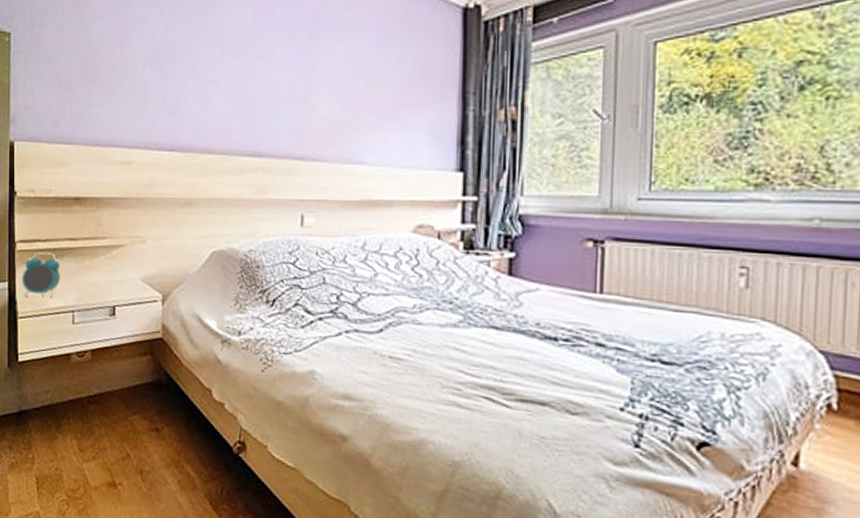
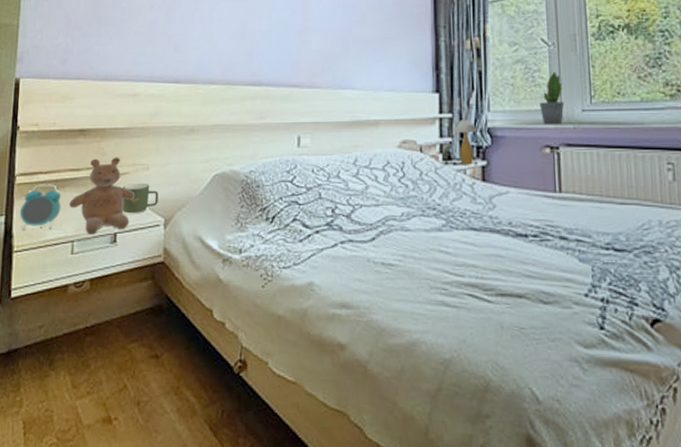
teddy bear: none [69,228,133,306] -> present [69,157,135,235]
mug: none [120,256,156,288] -> present [122,182,158,214]
table lamp: none [477,201,508,256] -> present [453,117,479,165]
potted plant: none [584,151,617,216] -> present [539,72,565,125]

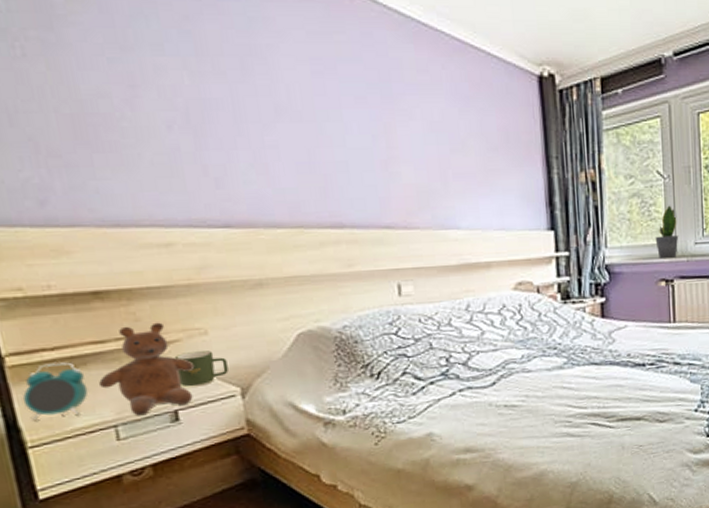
table lamp: present [453,117,479,165] -> none [570,255,597,303]

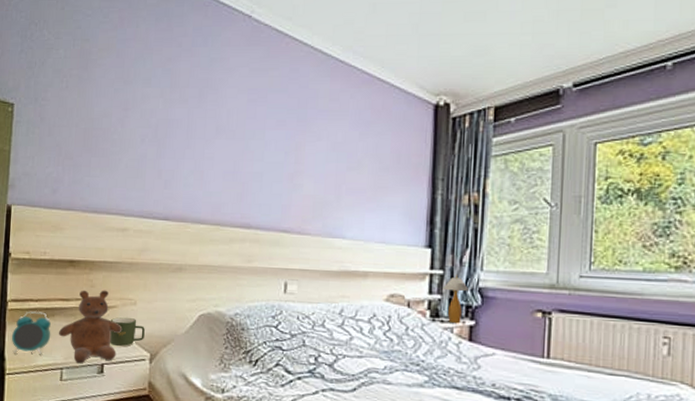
table lamp: none [570,255,597,303] -> present [443,275,470,324]
potted plant: present [655,205,679,259] -> none [535,234,562,290]

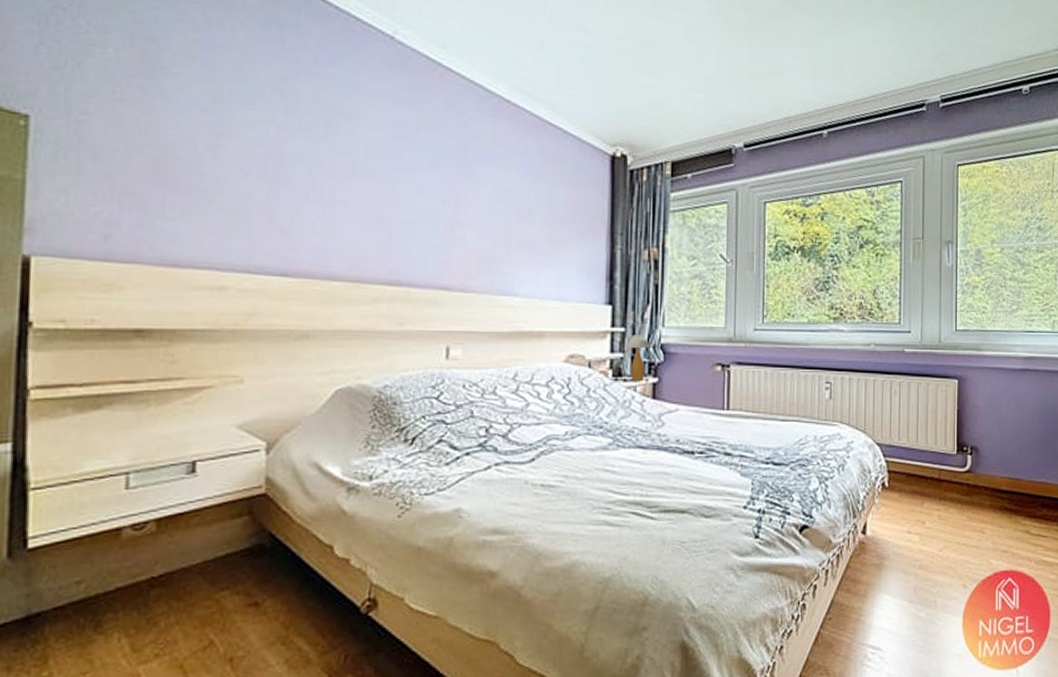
alarm clock: present [12,311,51,355] -> none [39,400,108,461]
teddy bear: present [59,290,123,364] -> none [121,366,224,464]
mug: present [110,317,145,347] -> none [204,399,258,437]

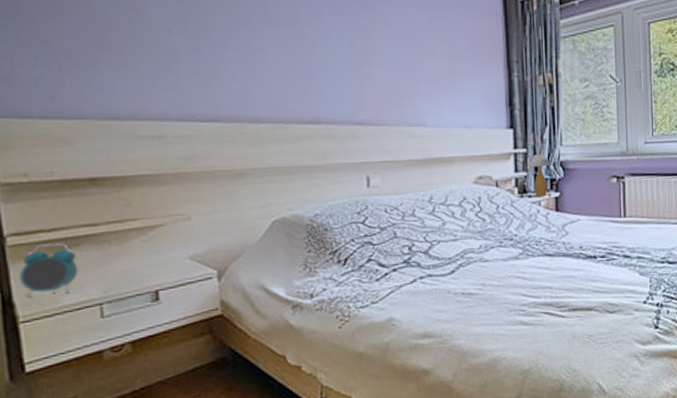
alarm clock: none [39,400,108,461] -> present [20,243,79,298]

